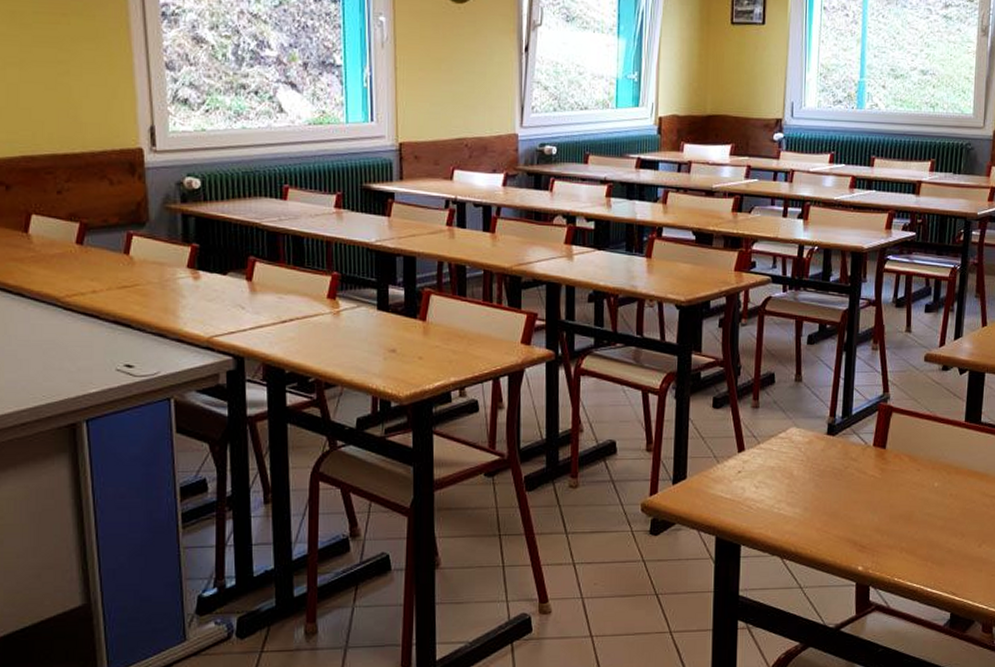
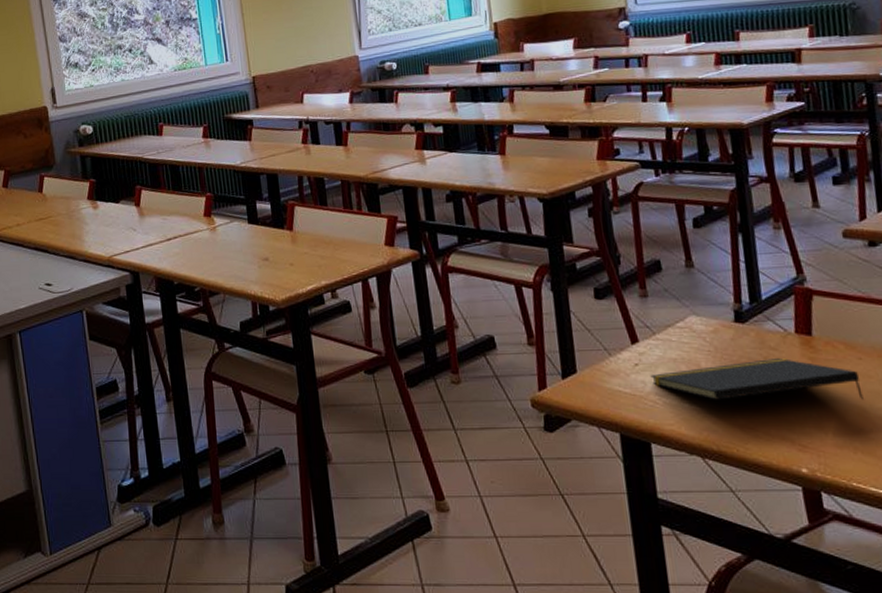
notepad: none [749,467,916,507] -> present [650,357,864,400]

